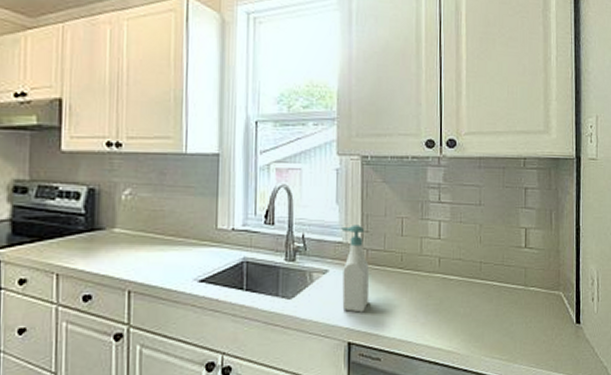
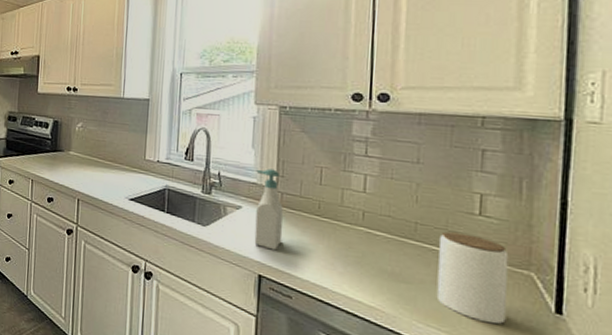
jar: none [498,266,546,344] -> present [436,231,509,325]

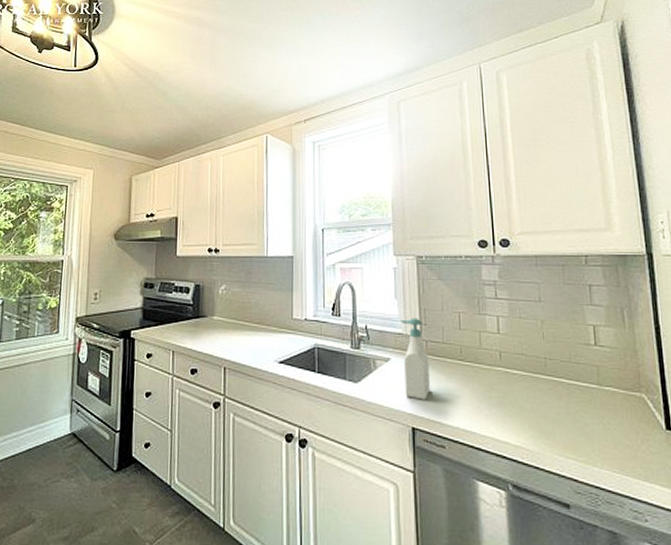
jar: present [436,231,509,325] -> none [566,364,629,448]

